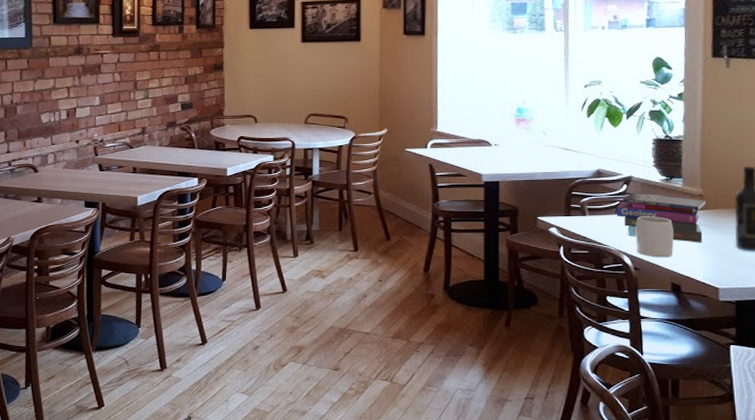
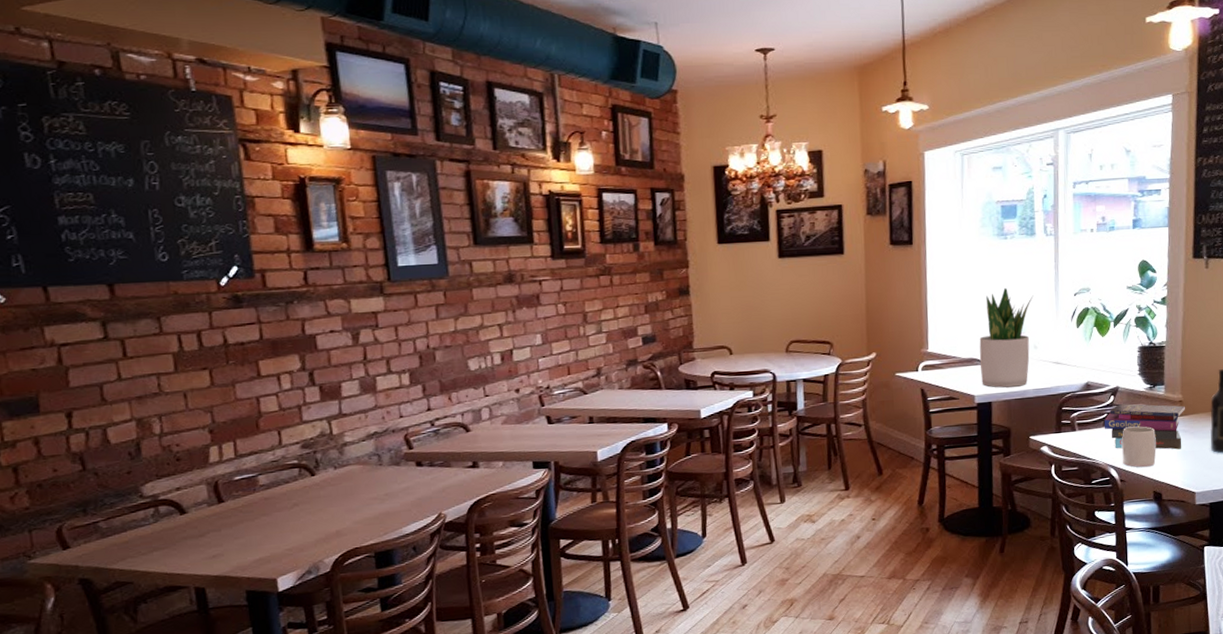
planter: none [487,76,543,169] -> present [979,287,1034,388]

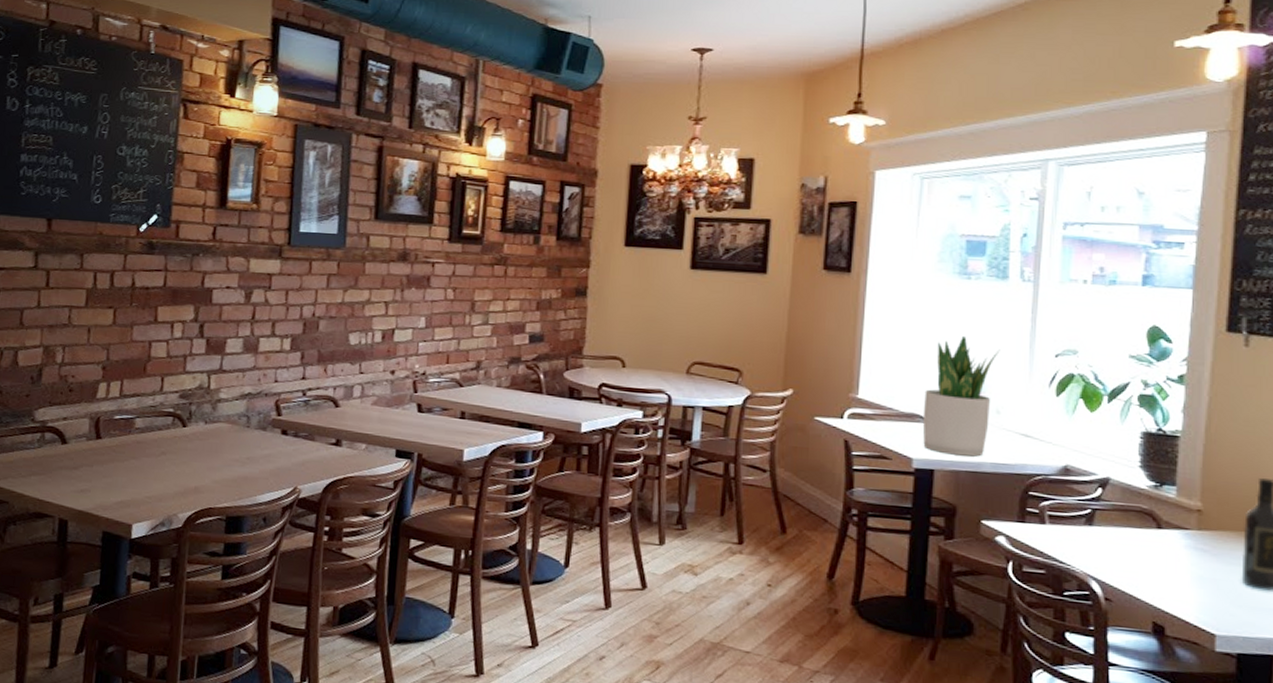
books: present [1104,404,1185,450] -> none [1085,500,1205,573]
mug: present [1121,426,1156,468] -> none [1109,531,1160,589]

